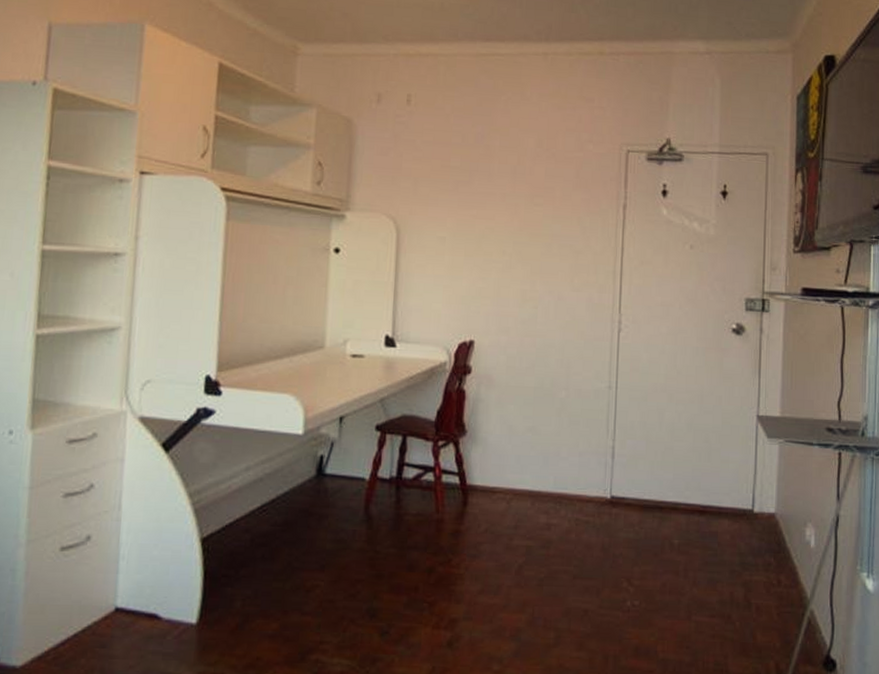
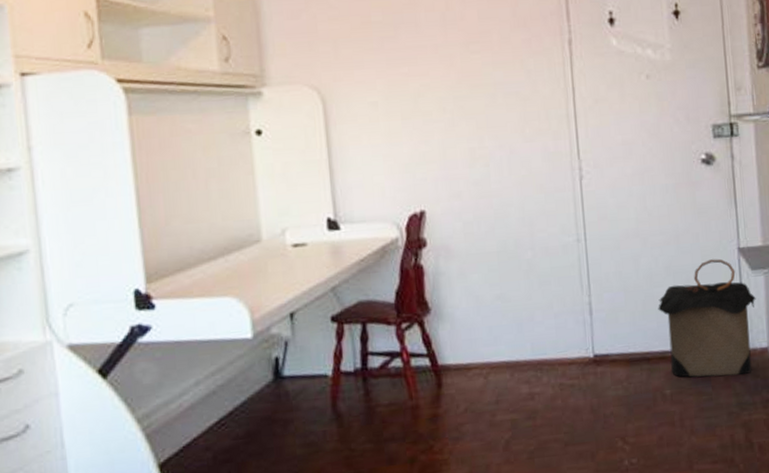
laundry hamper: none [676,422,769,536] -> present [658,258,756,378]

